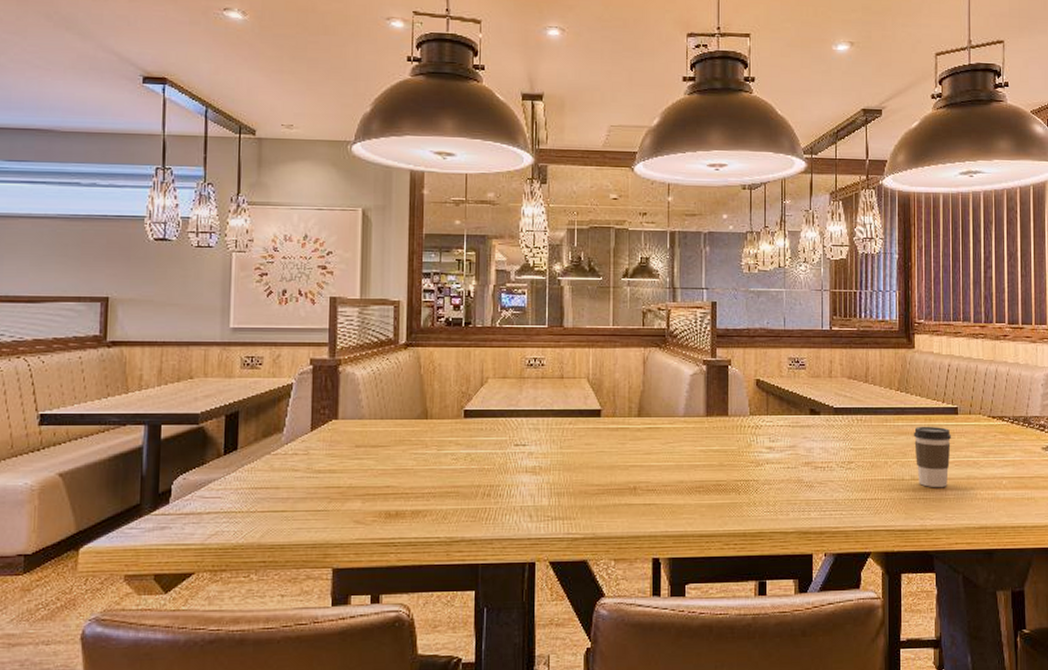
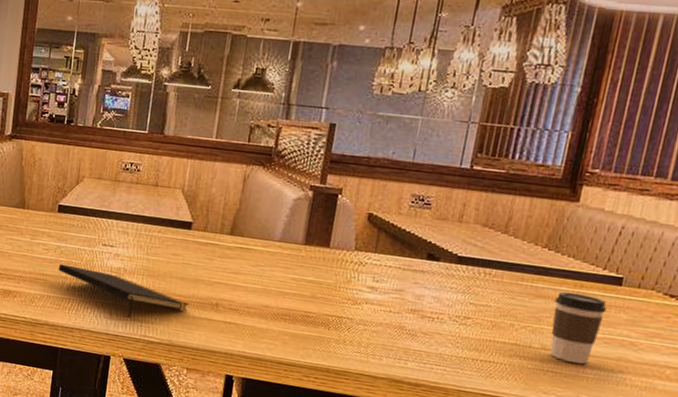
notepad: none [470,472,608,518] -> present [58,264,189,318]

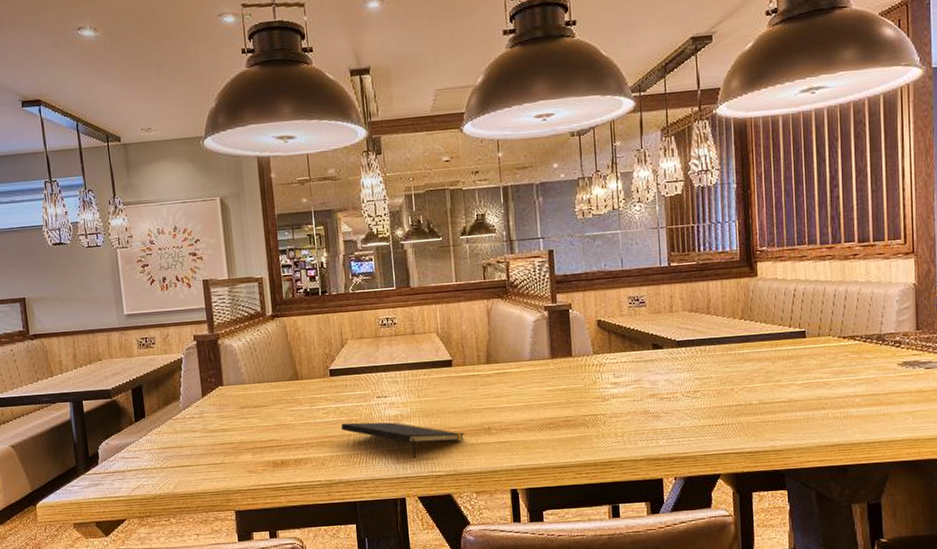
coffee cup: present [550,291,608,365] -> none [759,351,800,410]

